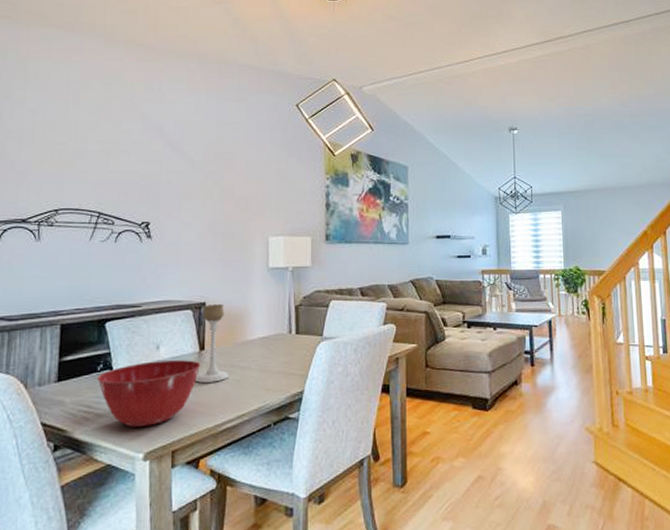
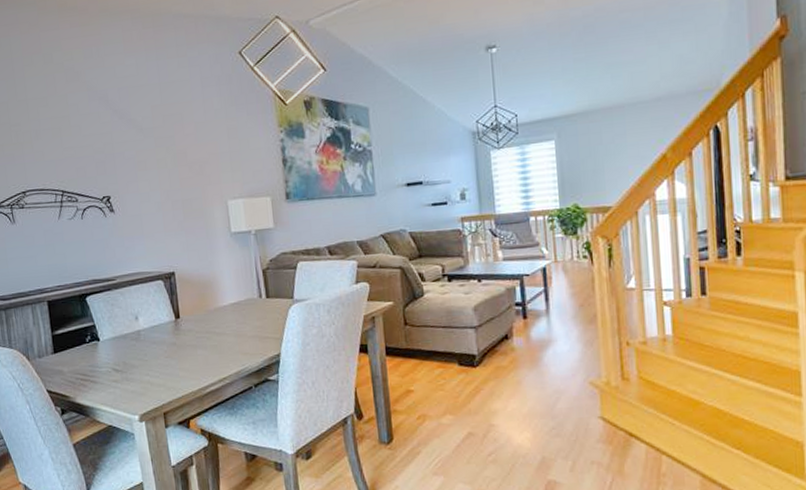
mixing bowl: present [98,360,201,427] -> none [88,328,179,392]
candle holder: present [195,304,229,383] -> none [173,273,207,350]

